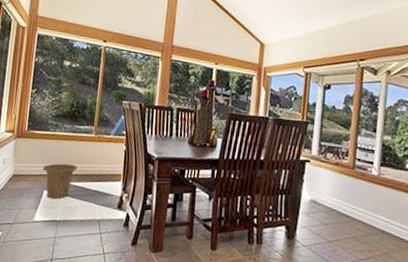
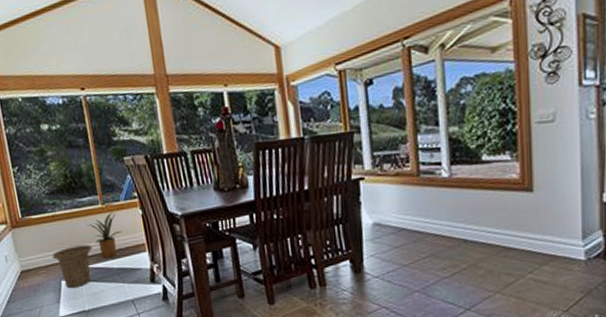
house plant: none [78,142,106,180] -> present [87,211,123,259]

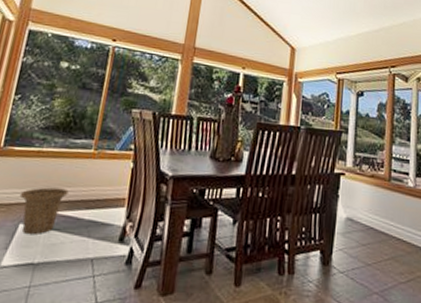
house plant: present [87,211,123,259] -> none [71,158,107,208]

